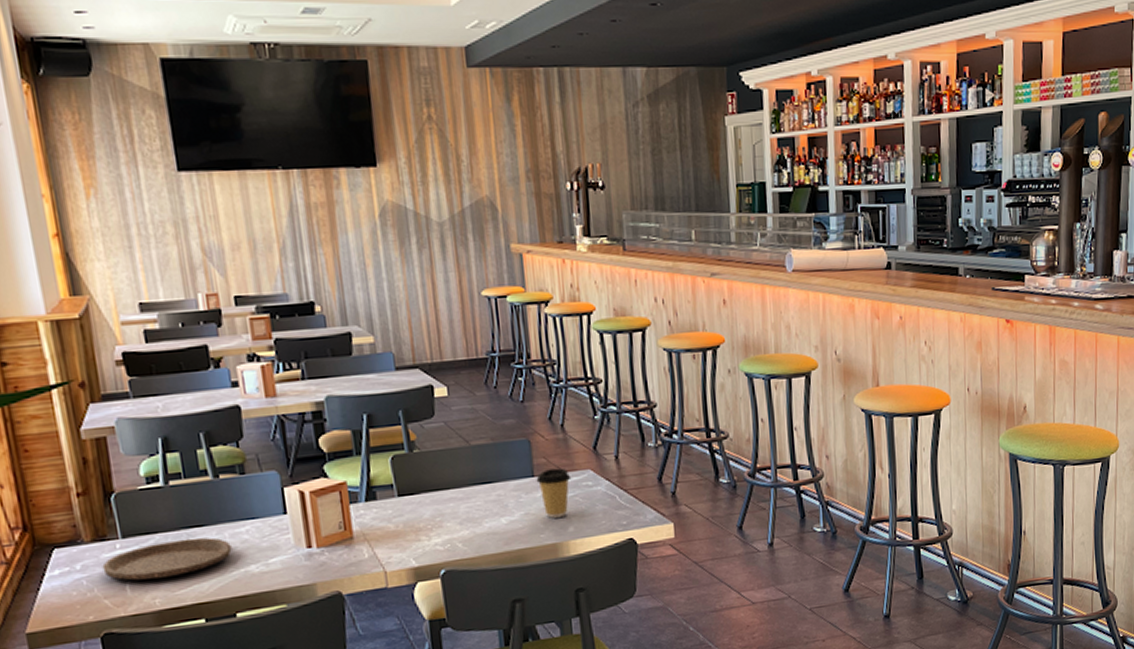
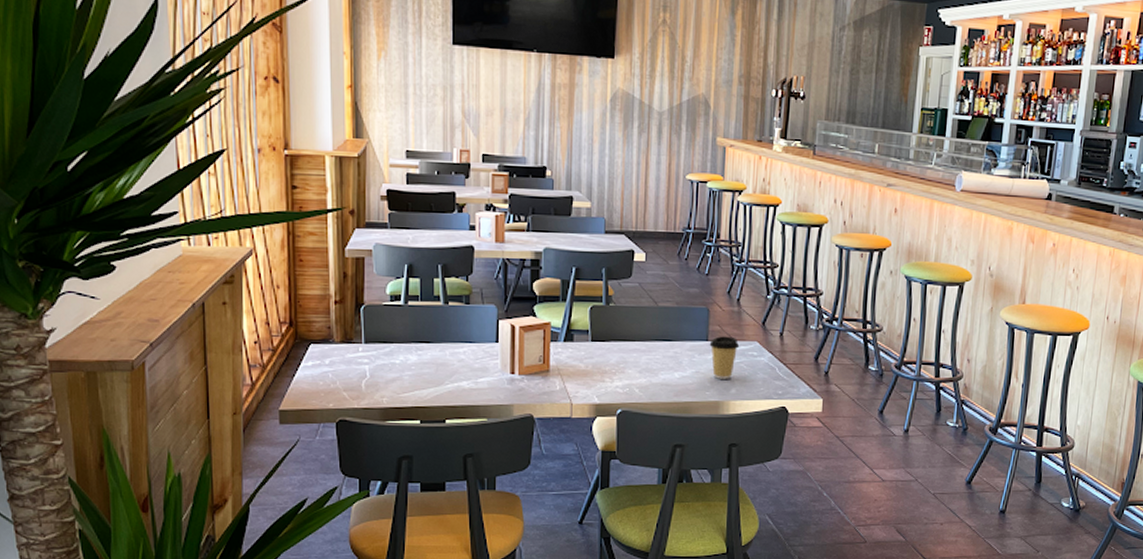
plate: present [102,537,232,581] -> none [346,351,450,382]

